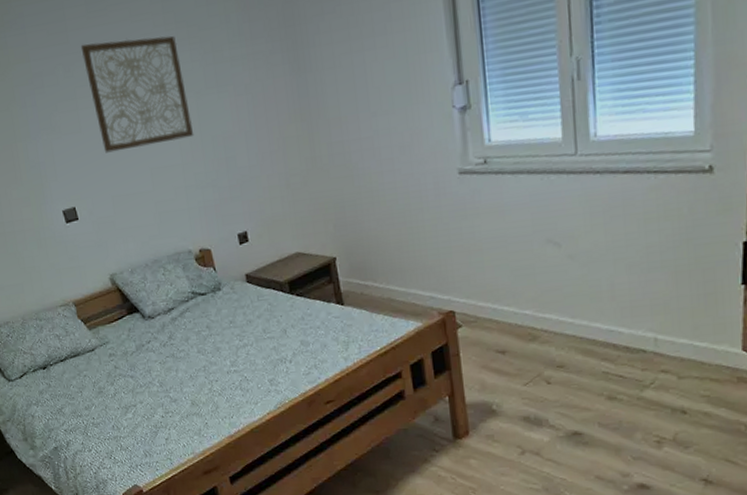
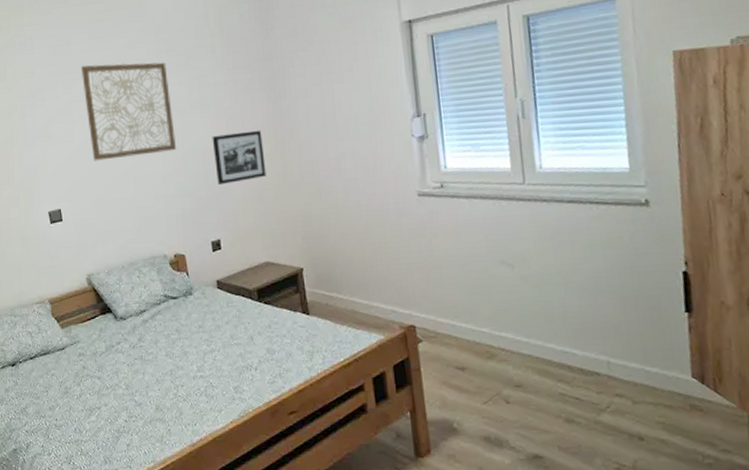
picture frame: none [232,108,293,173] -> present [212,130,266,186]

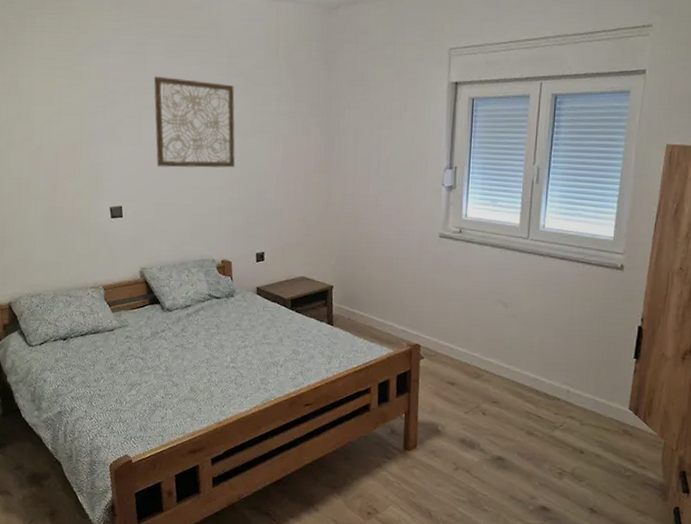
picture frame: present [212,130,266,186] -> none [268,159,313,205]

